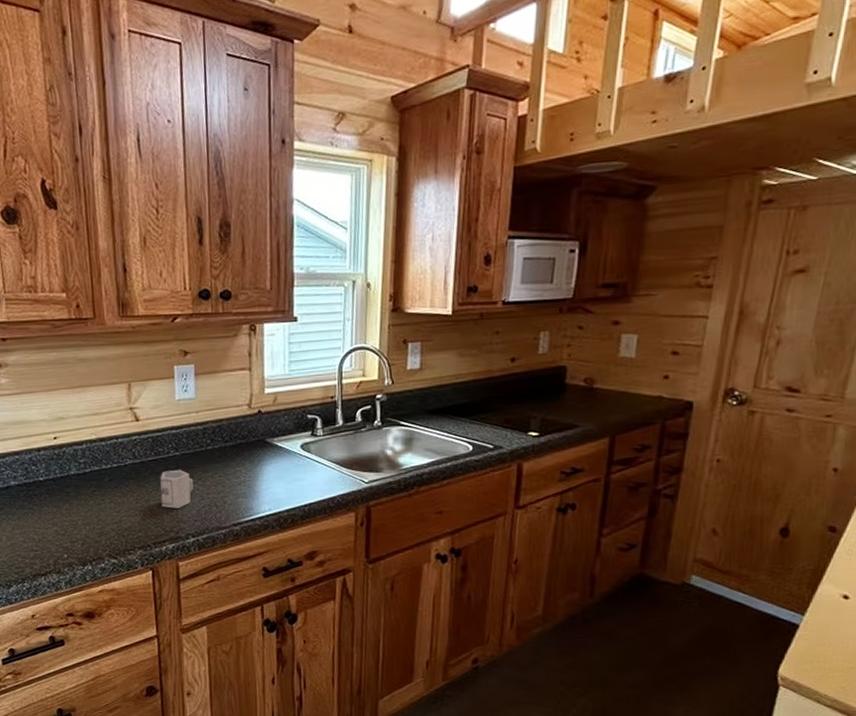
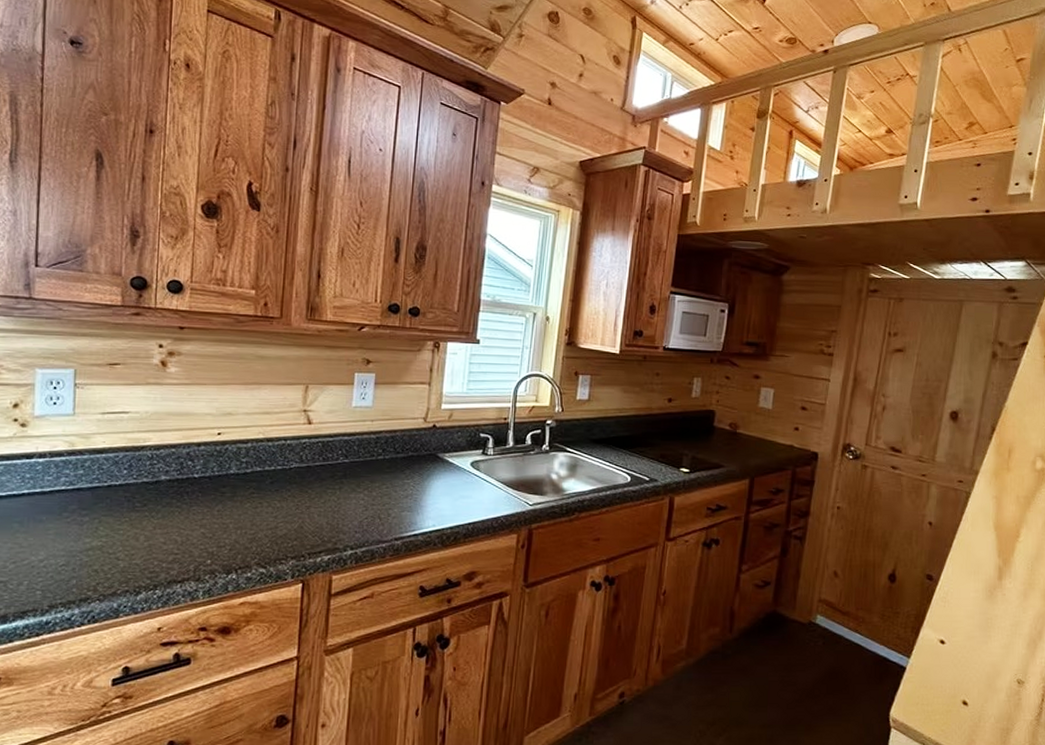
cup: present [160,469,194,509] -> none [322,477,359,518]

